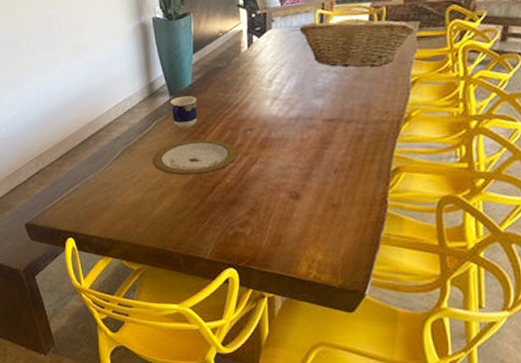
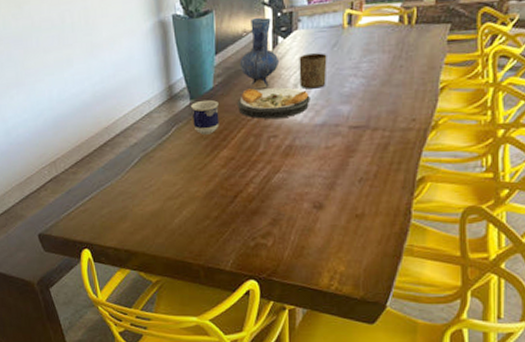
plate: present [153,139,239,176] -> none [172,146,262,185]
plate: none [214,83,285,113] -> present [237,87,310,119]
vase: none [216,18,255,85] -> present [239,17,280,89]
cup: none [273,50,301,85] -> present [299,53,327,89]
fruit basket: present [299,18,415,67] -> none [326,19,446,72]

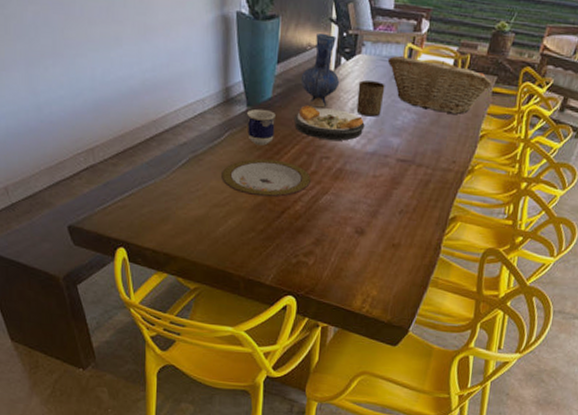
plate: none [172,146,262,185] -> present [221,158,312,198]
fruit basket: none [326,19,446,72] -> present [387,56,492,114]

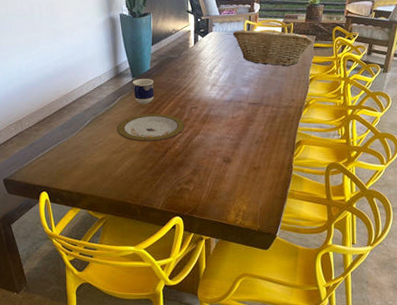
plate: present [294,105,365,141] -> none [167,72,221,95]
vase: present [300,32,340,108] -> none [170,21,199,73]
cup: present [356,80,385,117] -> none [213,49,233,75]

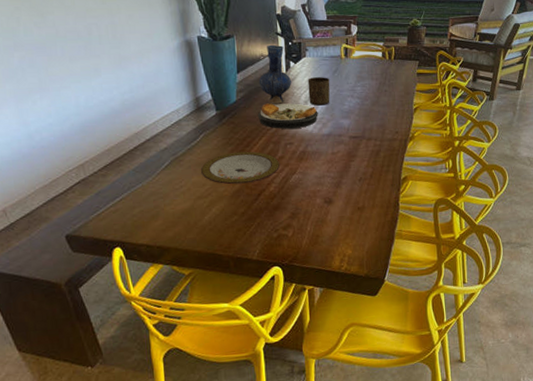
cup: present [133,78,154,104] -> none [217,111,243,141]
plate: none [167,72,221,95] -> present [257,103,318,129]
vase: none [170,21,199,73] -> present [258,44,292,104]
cup: none [213,49,233,75] -> present [307,77,330,106]
fruit basket: present [232,29,313,66] -> none [328,54,416,95]

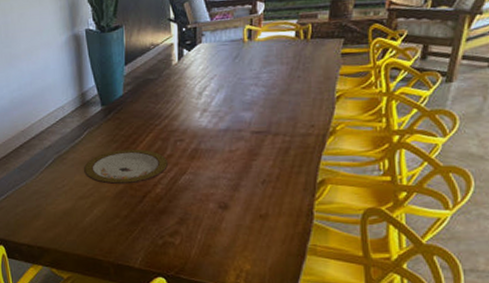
plate: present [257,103,318,129] -> none [145,95,214,124]
vase: present [258,44,292,104] -> none [147,32,185,97]
cup: present [307,77,330,106] -> none [203,64,230,97]

